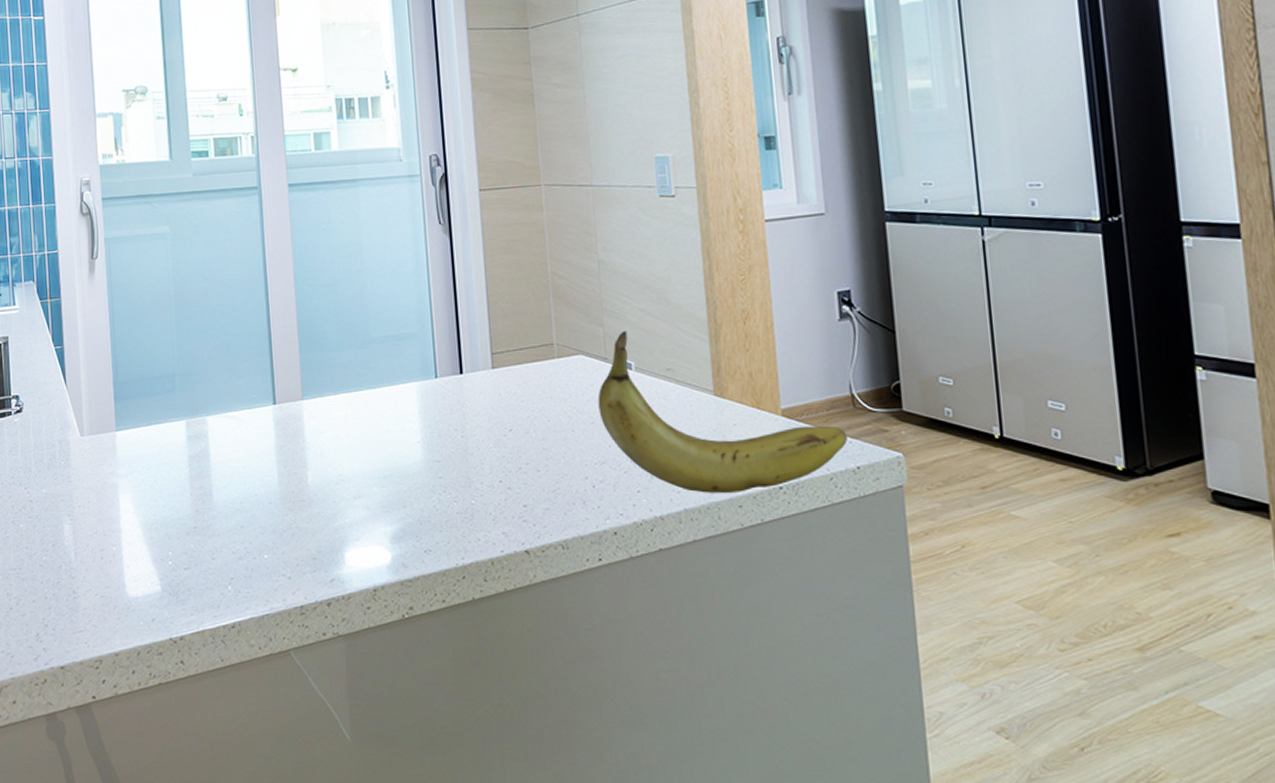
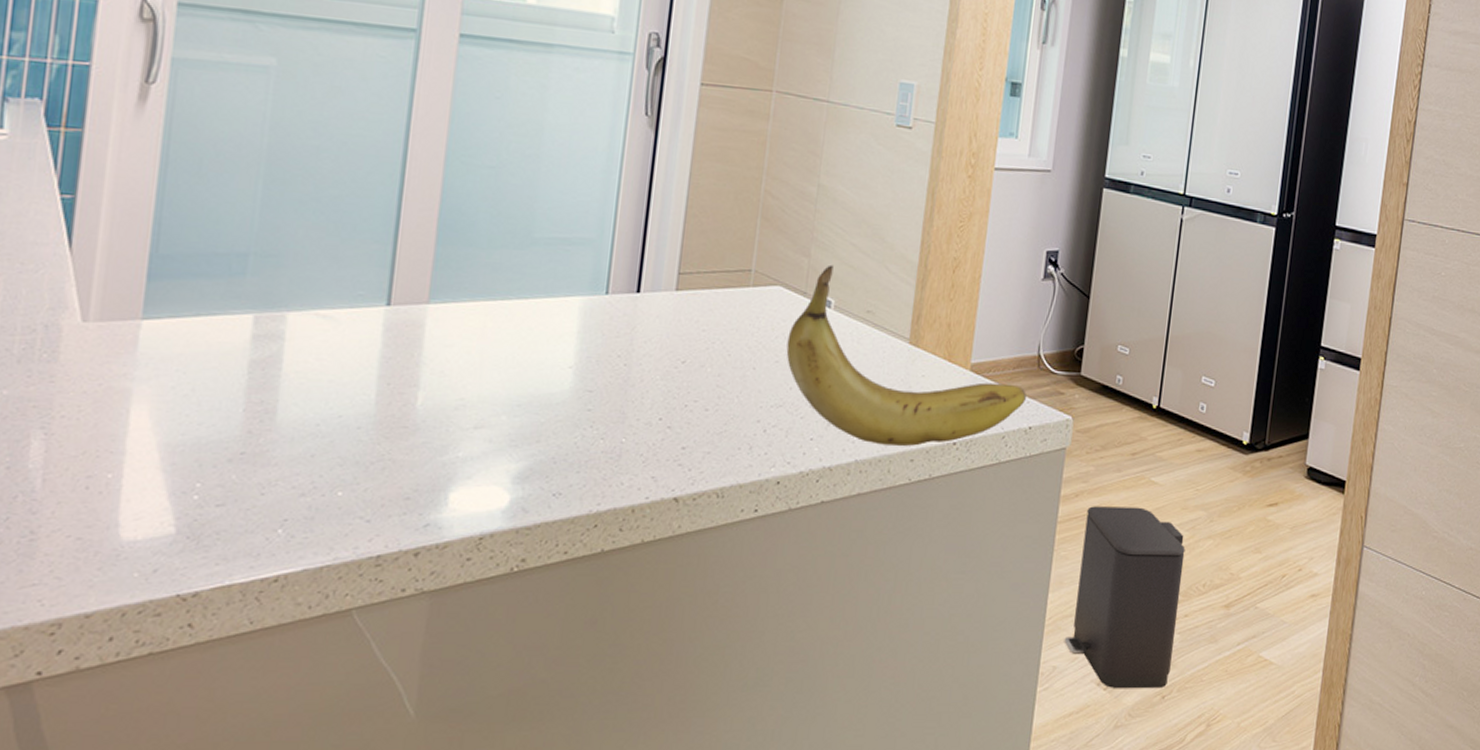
pedal bin: none [942,543,1084,738] -> present [1064,506,1186,688]

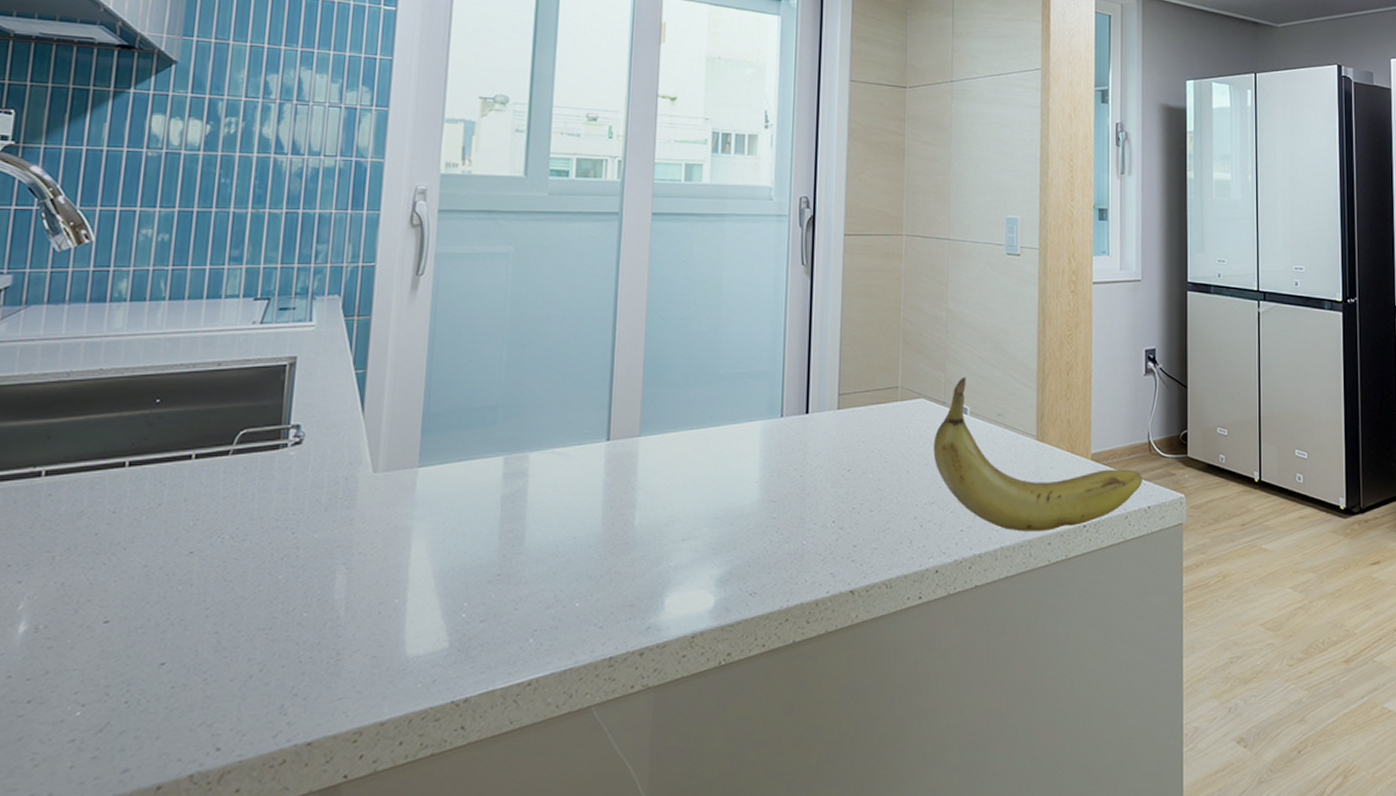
pedal bin: present [1064,506,1186,688] -> none [1202,573,1303,745]

